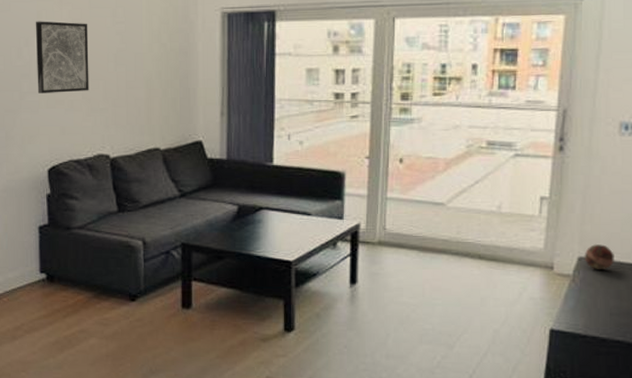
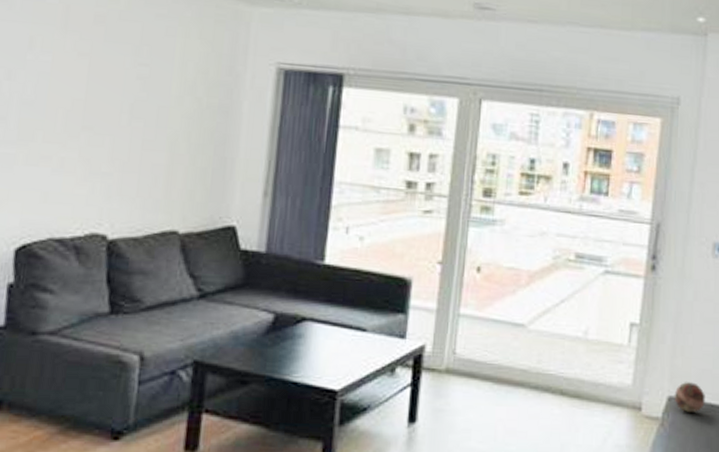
wall art: present [35,21,89,93] -> none [15,48,100,148]

